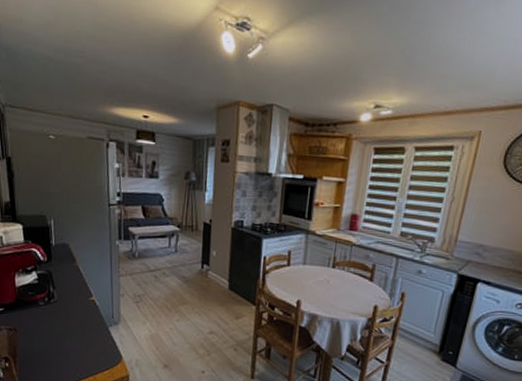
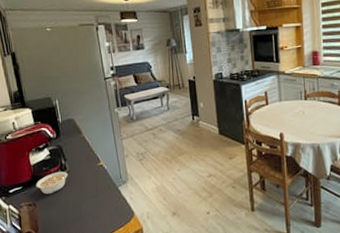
legume: none [19,299,55,322] -> present [36,171,68,195]

